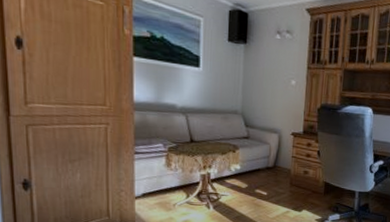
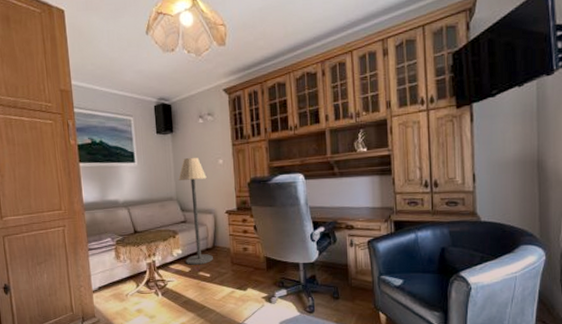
floor lamp: none [243,73,277,183] -> present [178,158,213,265]

